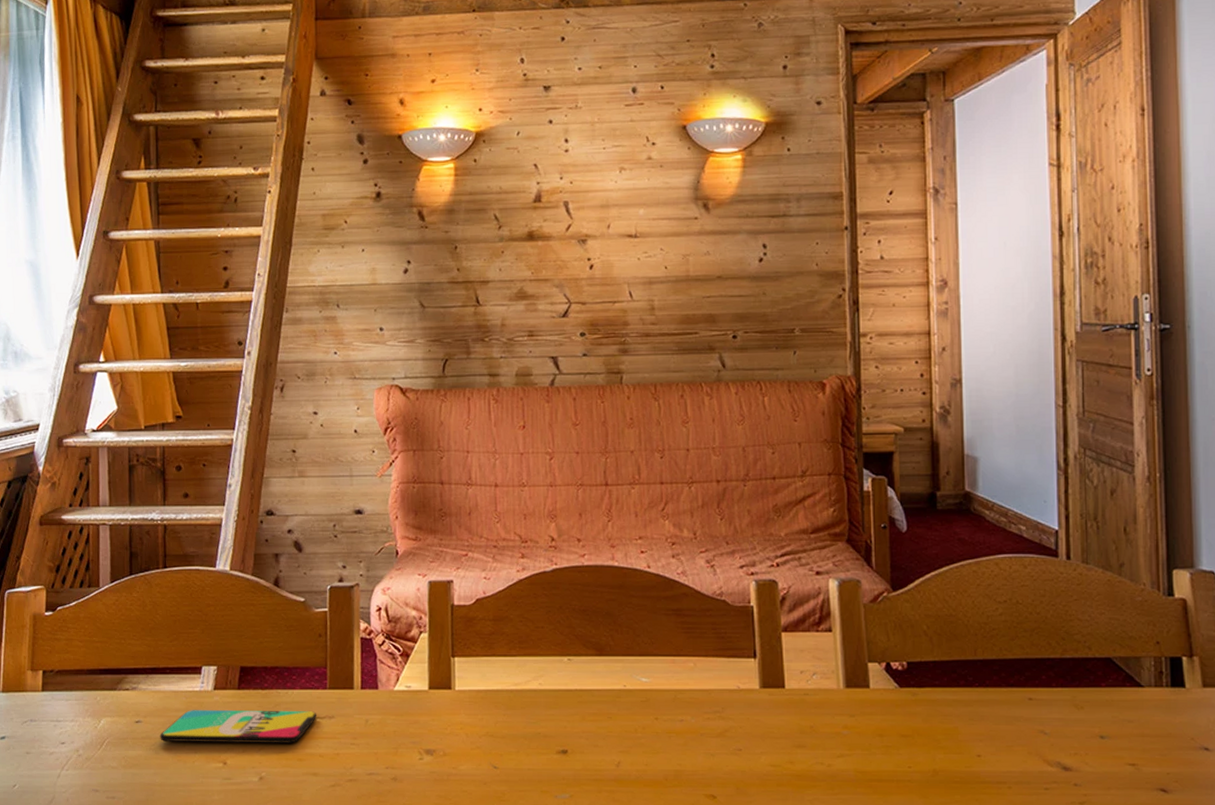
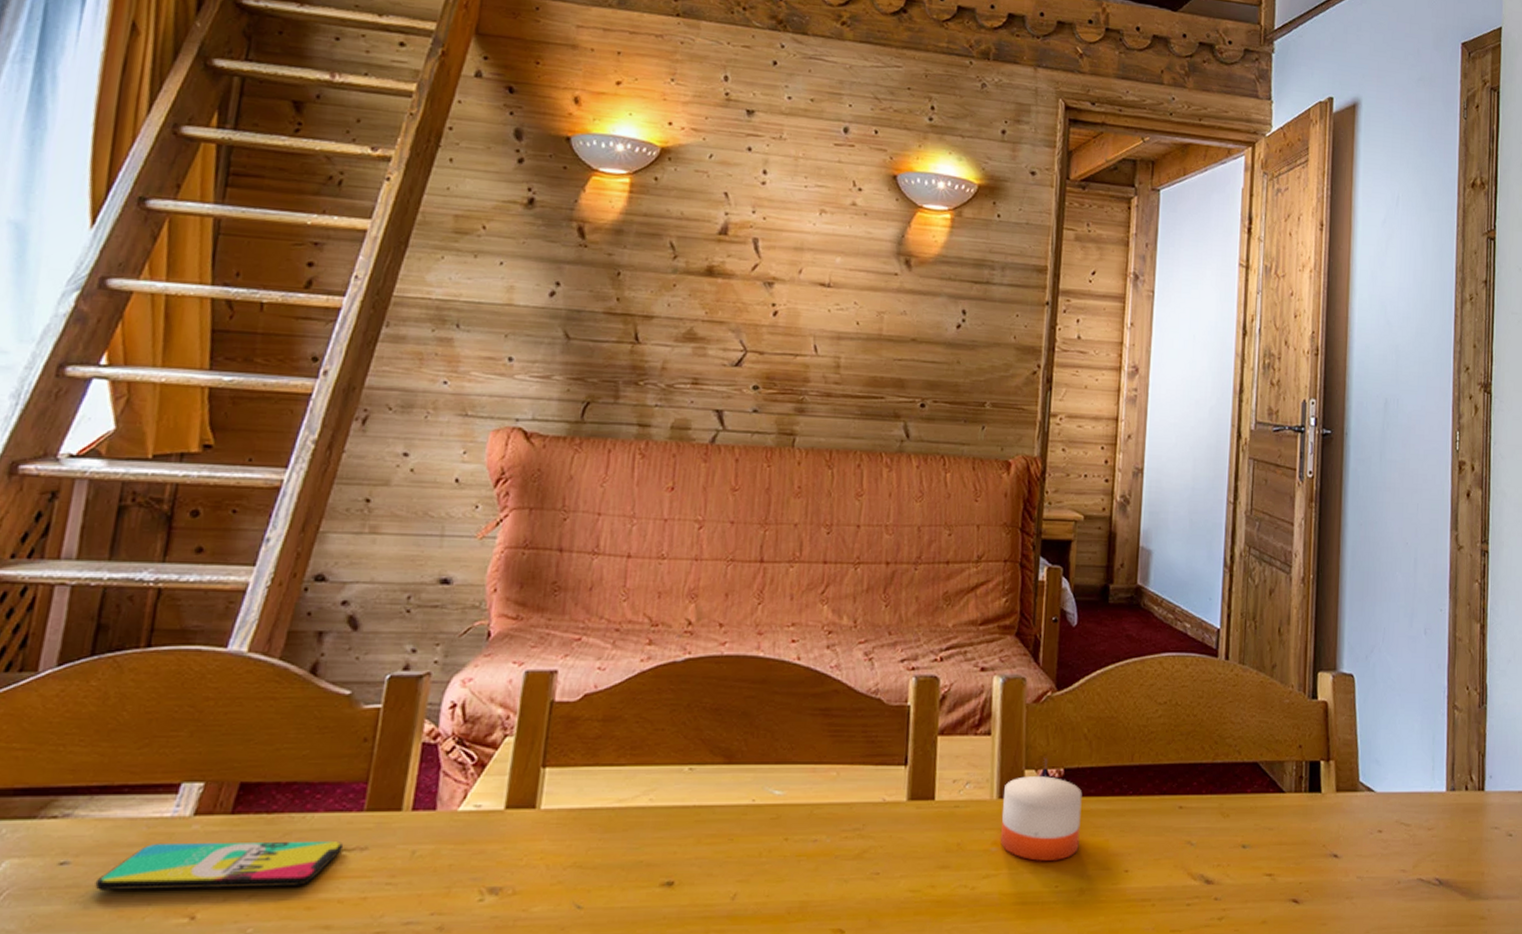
candle: none [850,664,929,744] -> present [1001,771,1082,861]

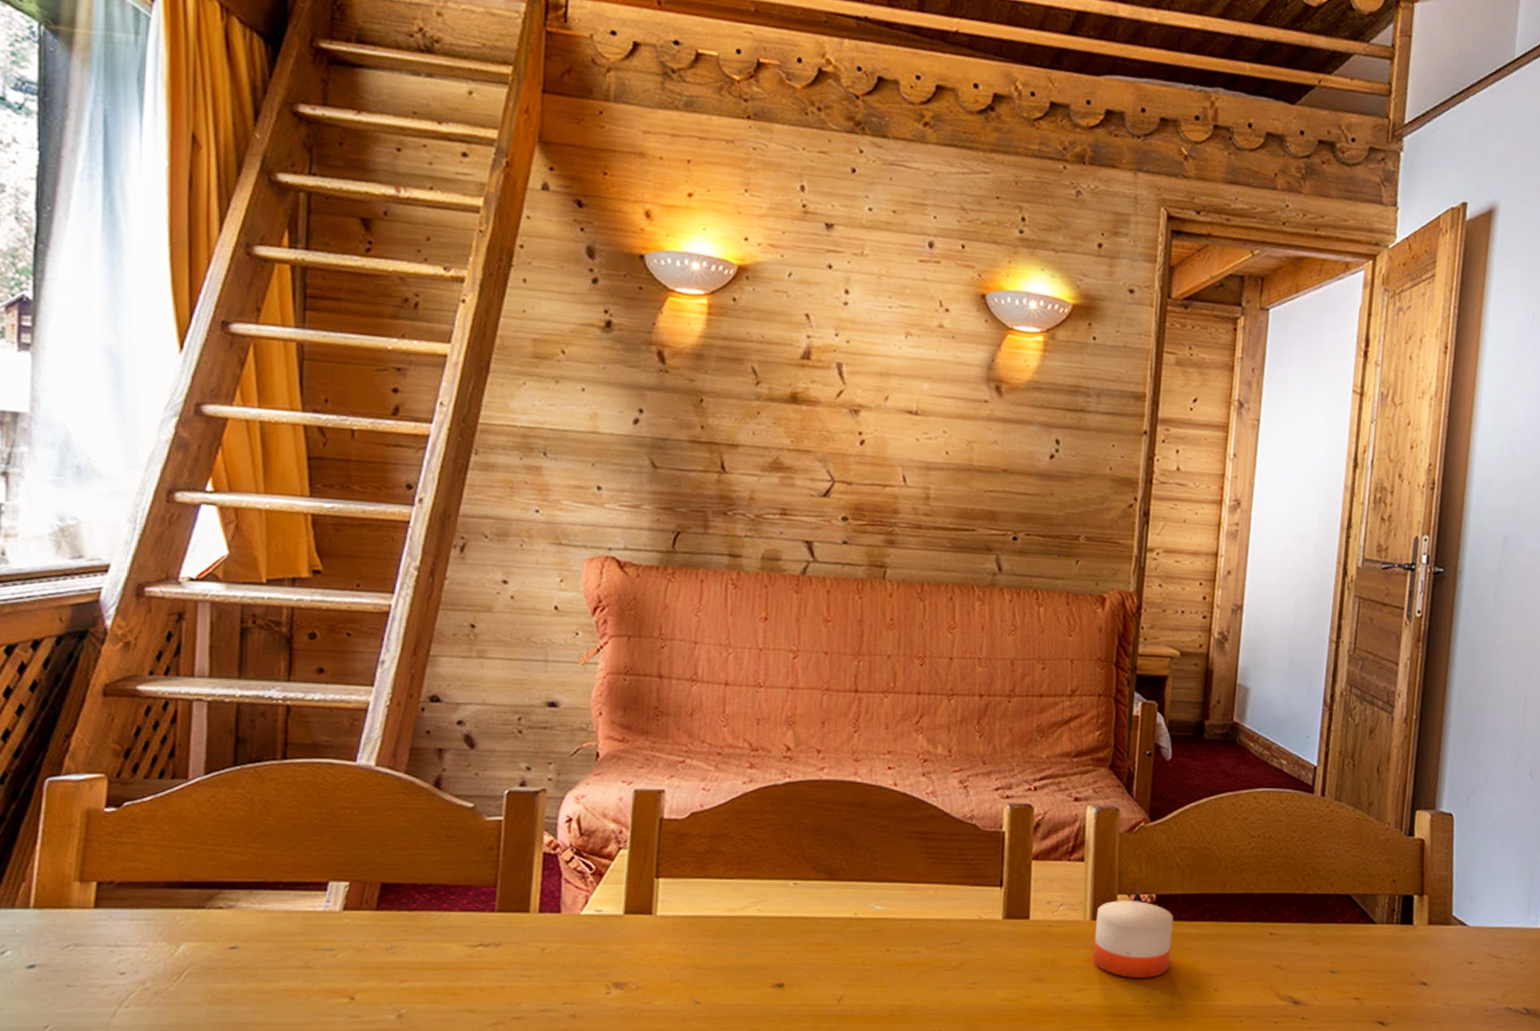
smartphone: present [95,842,344,890] -> none [263,933,480,975]

